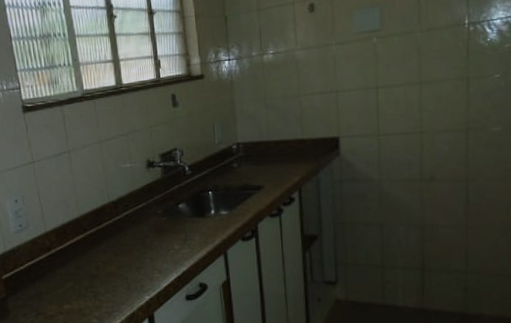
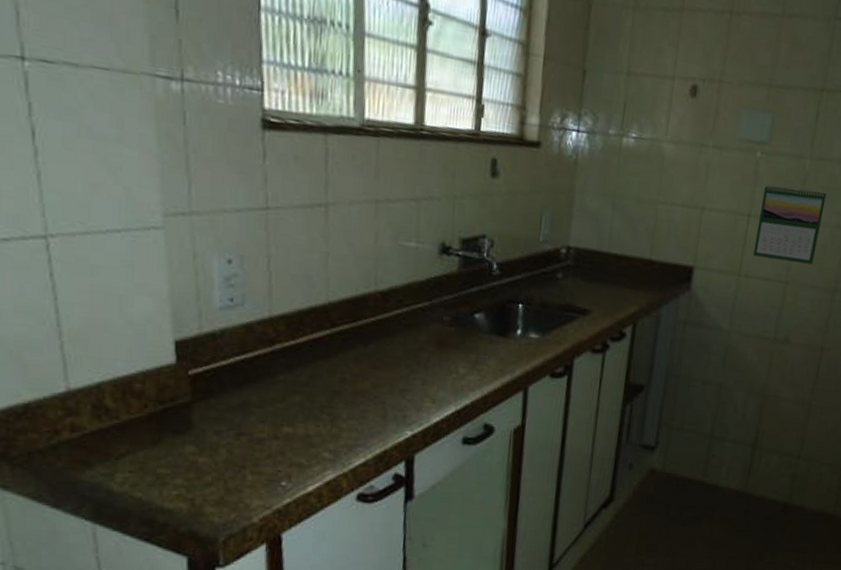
calendar: none [385,53,443,118] -> present [753,184,827,264]

